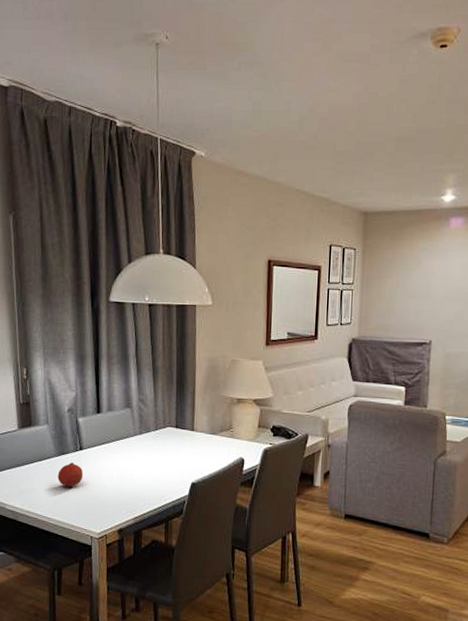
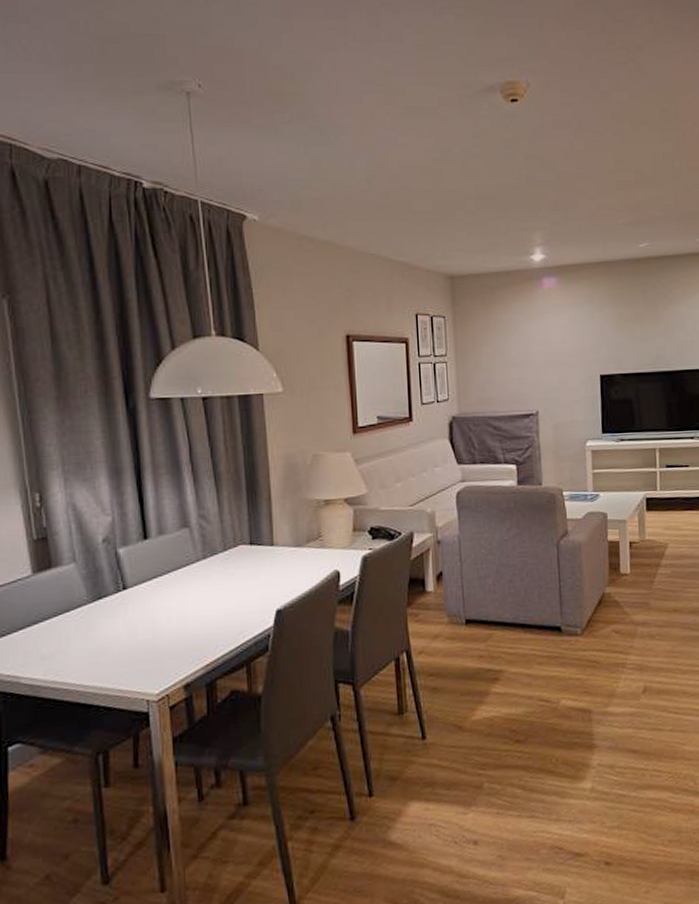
fruit: present [57,462,83,487] -> none [94,607,131,641]

